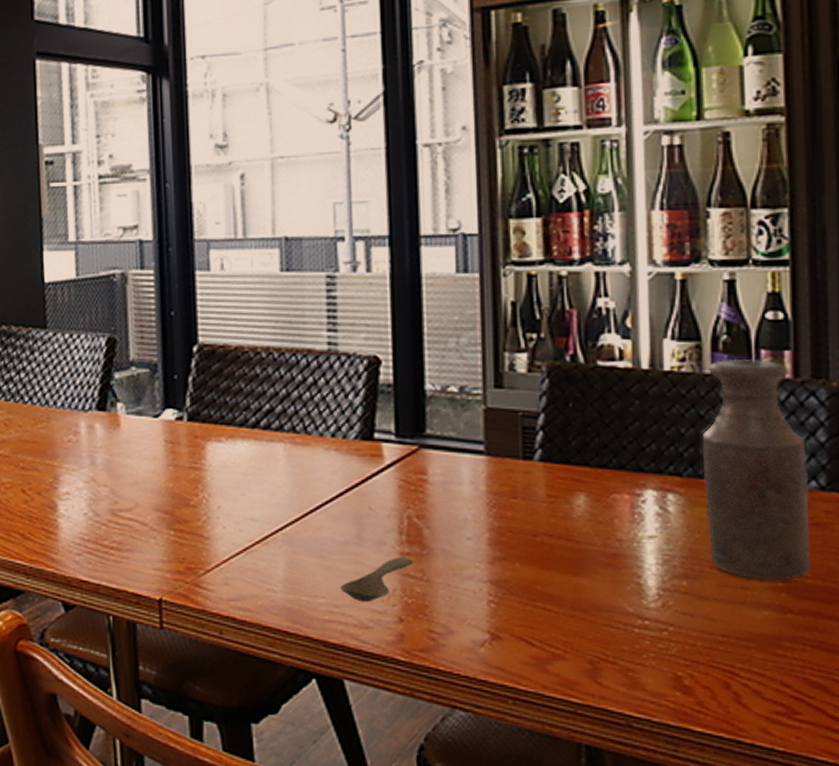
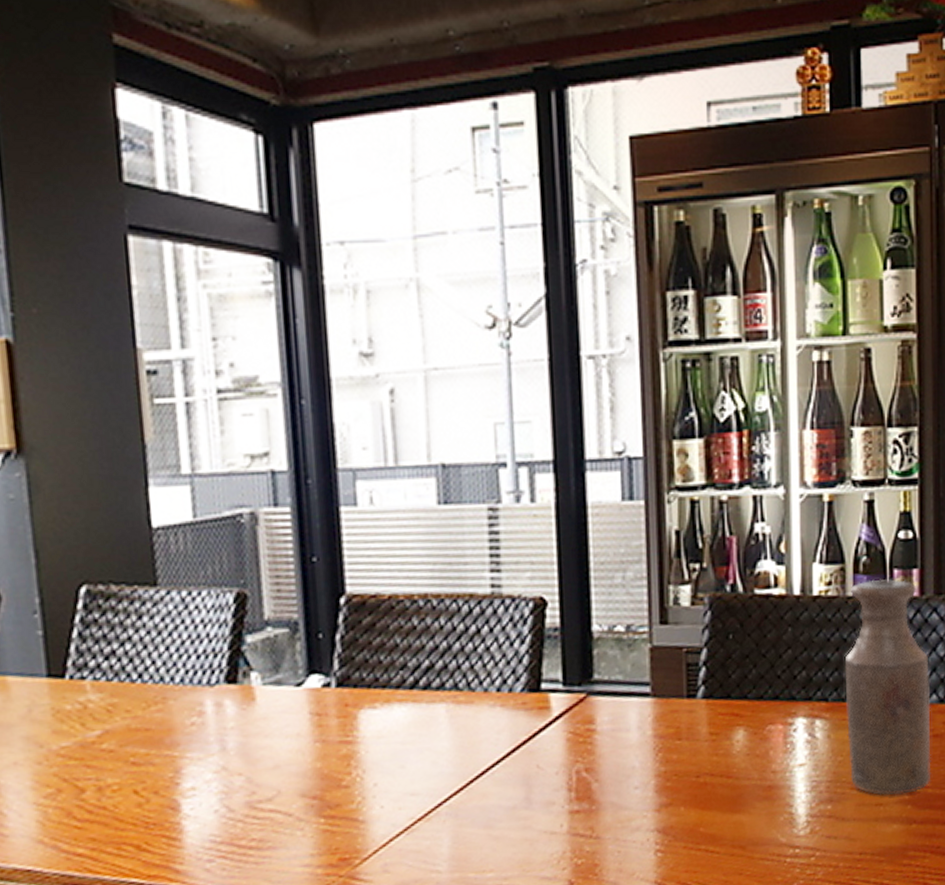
spoon: present [340,557,414,602] -> none [509,815,583,871]

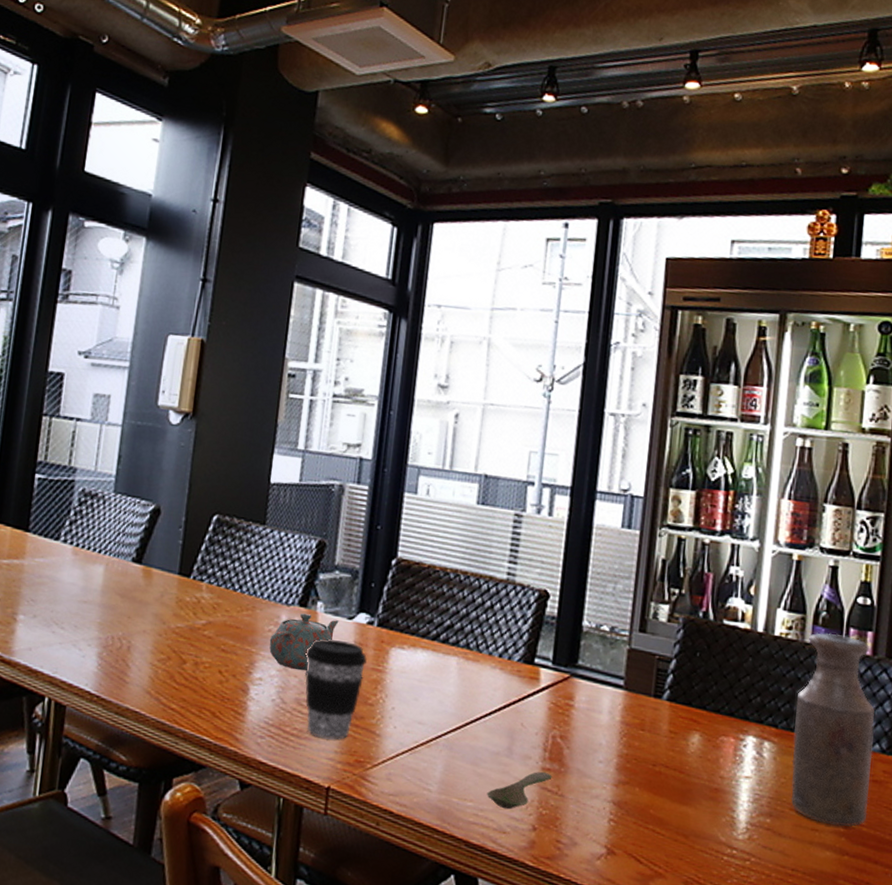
teapot: none [195,691,284,767] -> present [269,613,339,671]
coffee cup: none [247,714,330,843] -> present [304,639,367,740]
spoon: none [509,815,583,871] -> present [487,771,552,810]

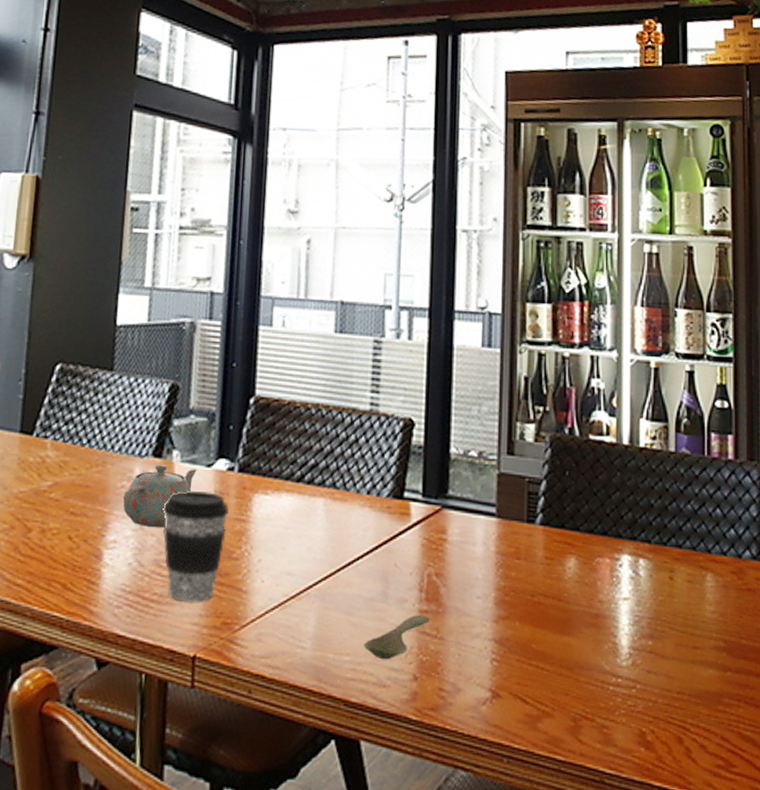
bottle: present [791,632,875,827] -> none [666,439,745,641]

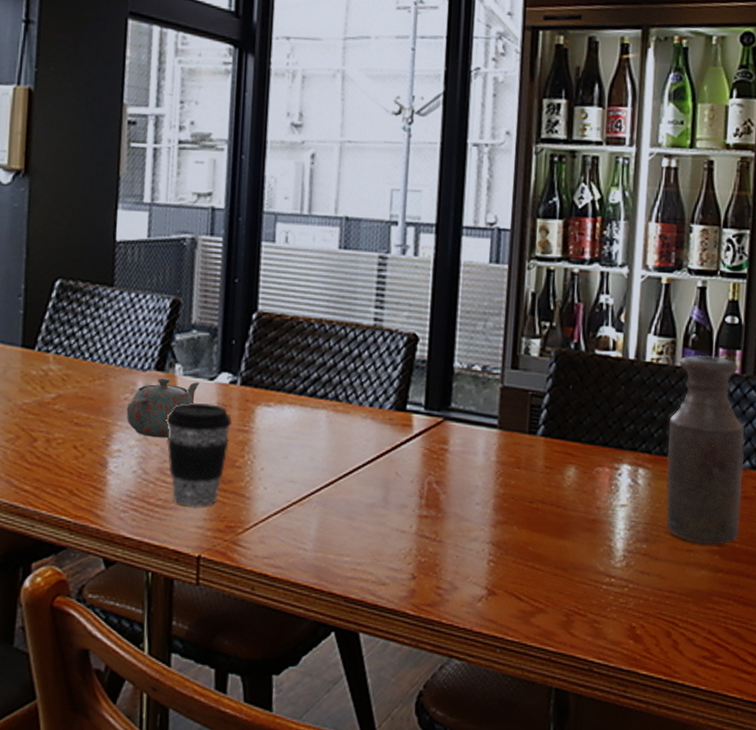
spoon: present [364,614,431,660] -> none [364,519,430,561]
bottle: none [666,439,745,641] -> present [666,354,745,545]

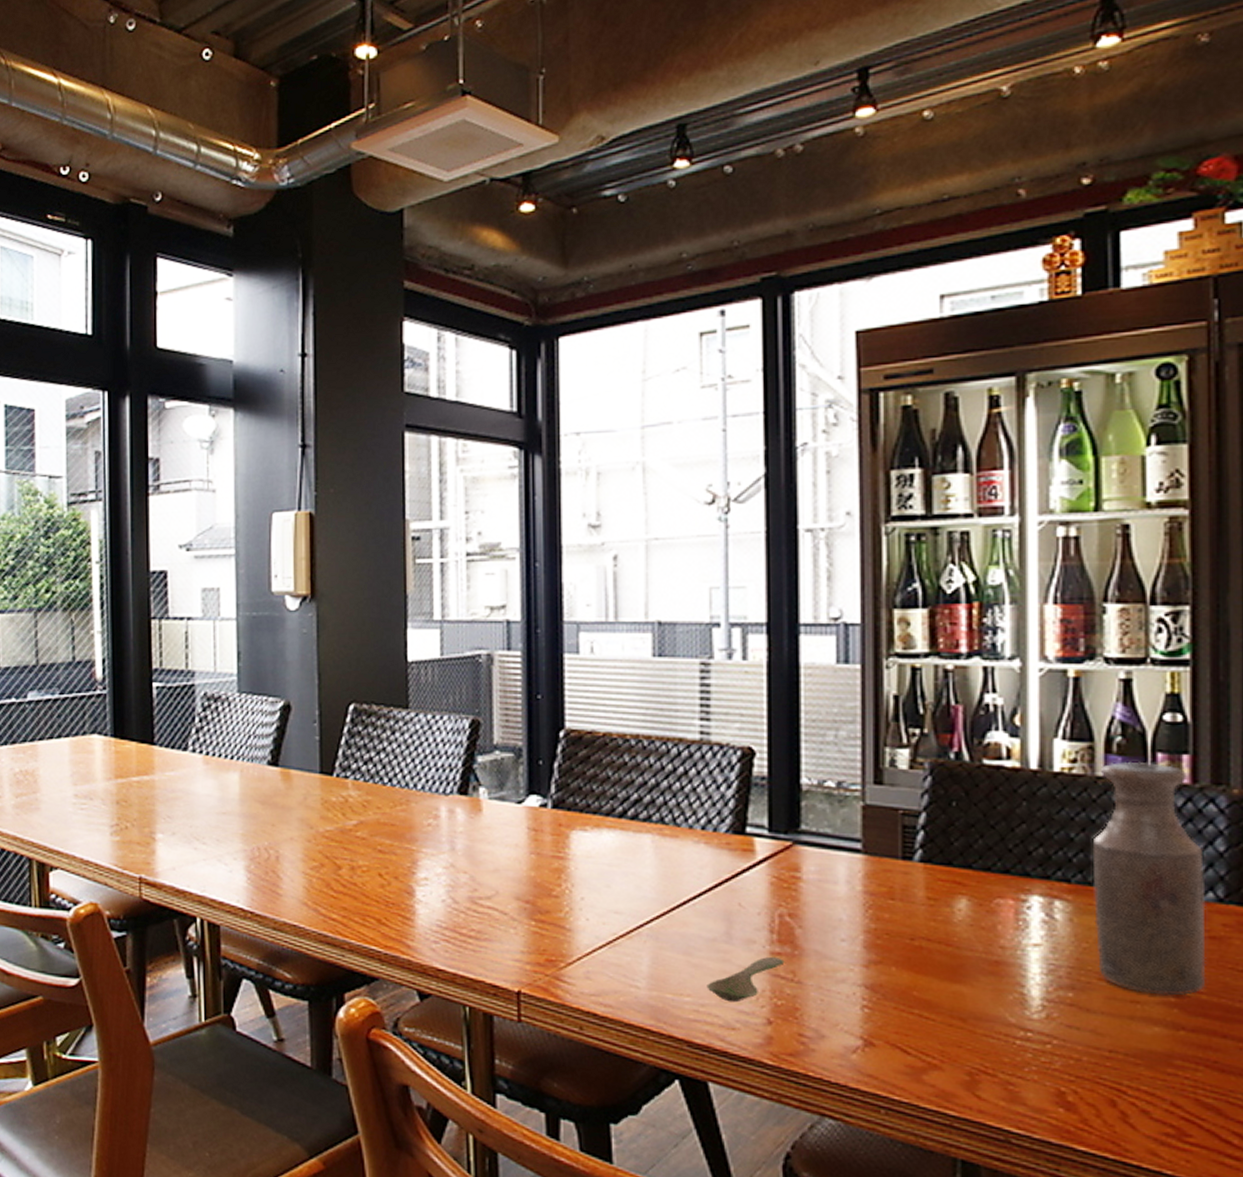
teapot: present [126,378,200,438] -> none [430,802,507,866]
coffee cup: present [166,403,232,507] -> none [473,828,544,939]
spoon: none [364,519,430,561] -> present [707,956,785,1003]

